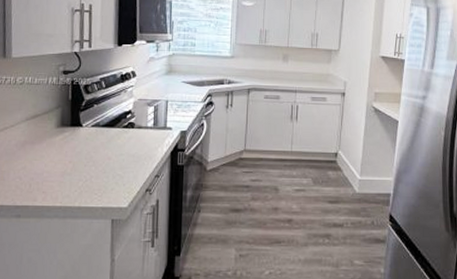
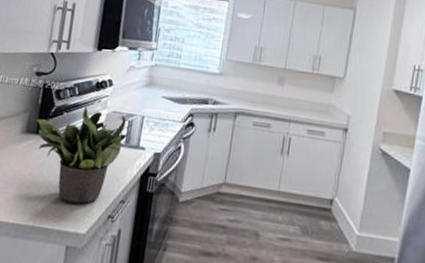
potted plant: none [69,96,155,182] -> present [36,105,128,204]

